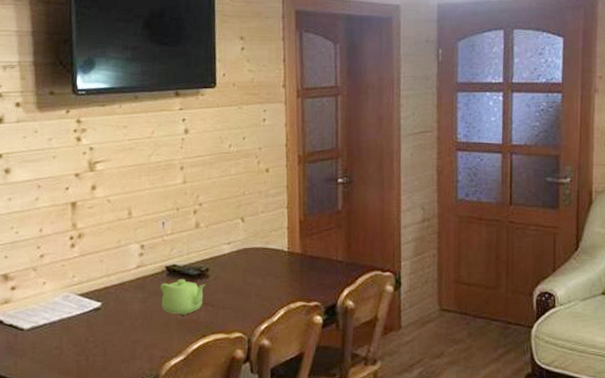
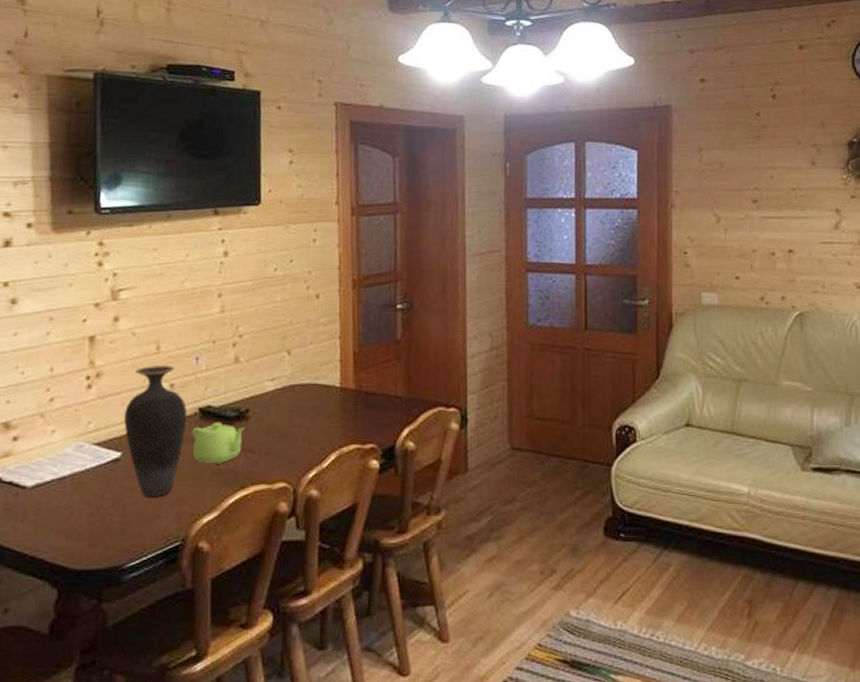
vase: none [103,229,156,341] -> present [124,366,188,496]

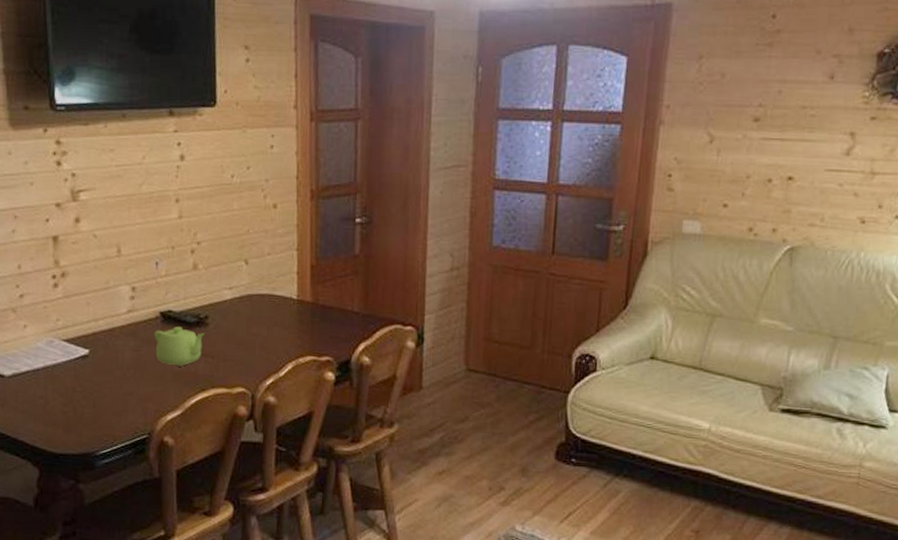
vase: present [124,366,188,496] -> none [90,268,150,393]

